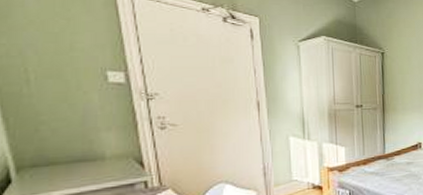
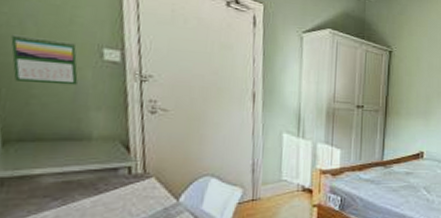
calendar: none [13,65,85,110] -> present [11,34,78,86]

